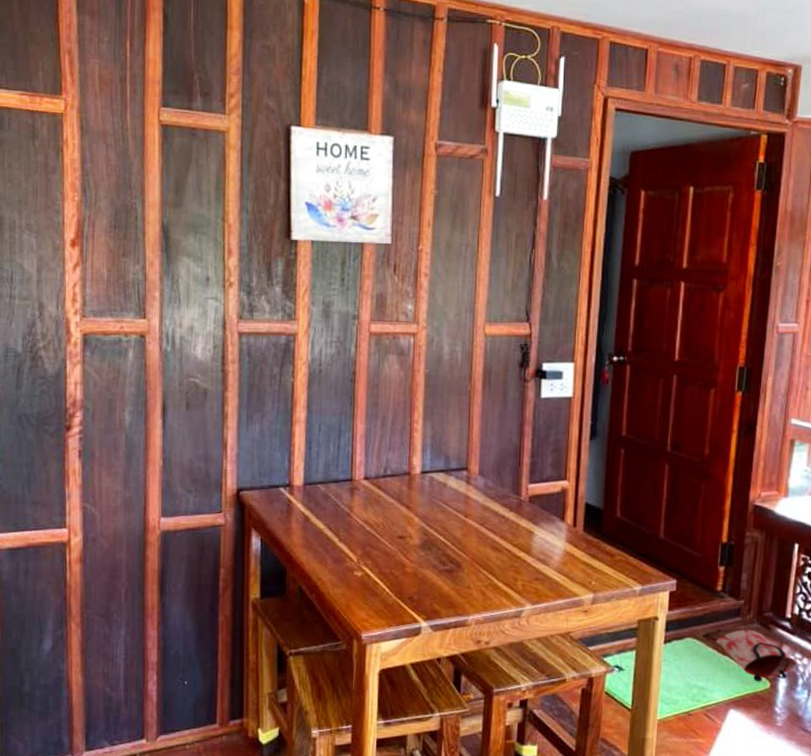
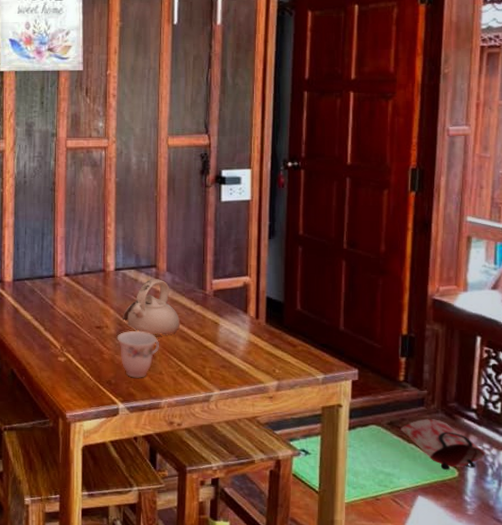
teacup: none [421,541,468,593] -> present [117,331,159,378]
teapot: none [427,483,492,548] -> present [122,279,181,337]

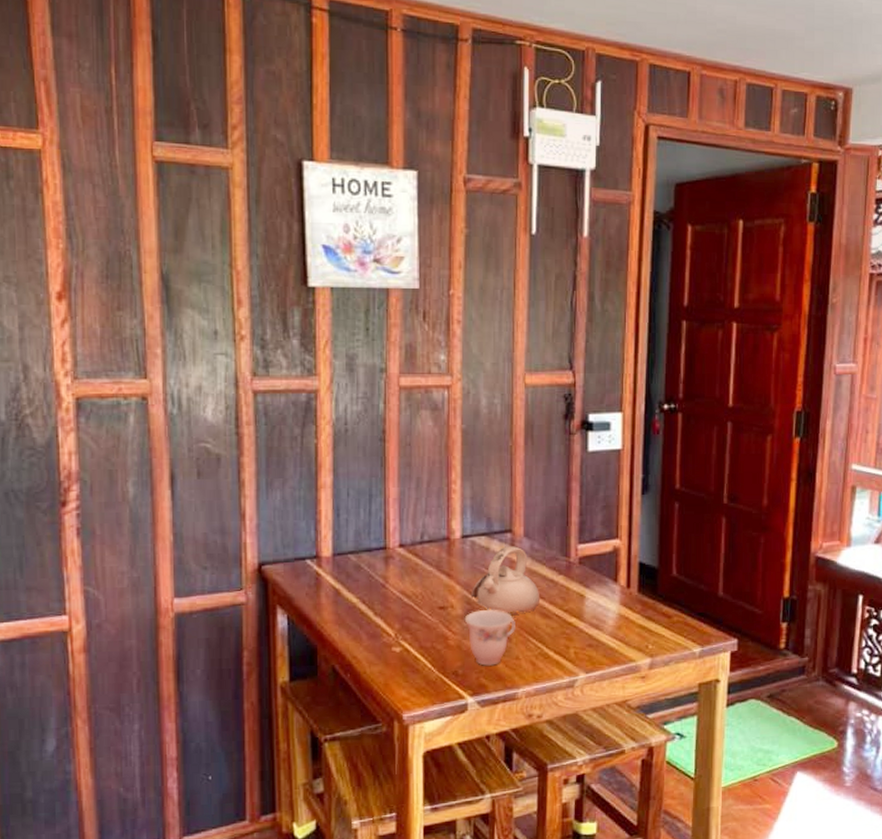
bag: present [400,419,486,470] -> none [780,687,865,741]

